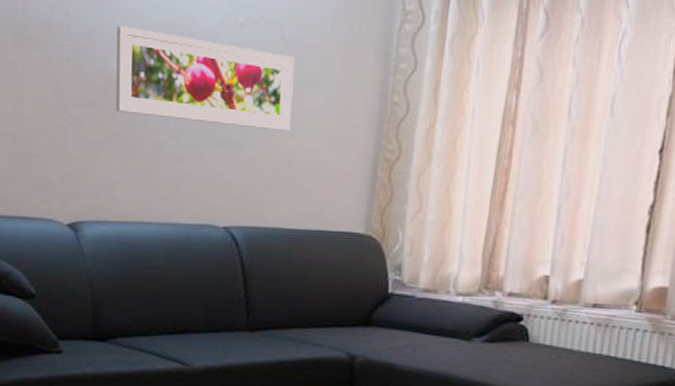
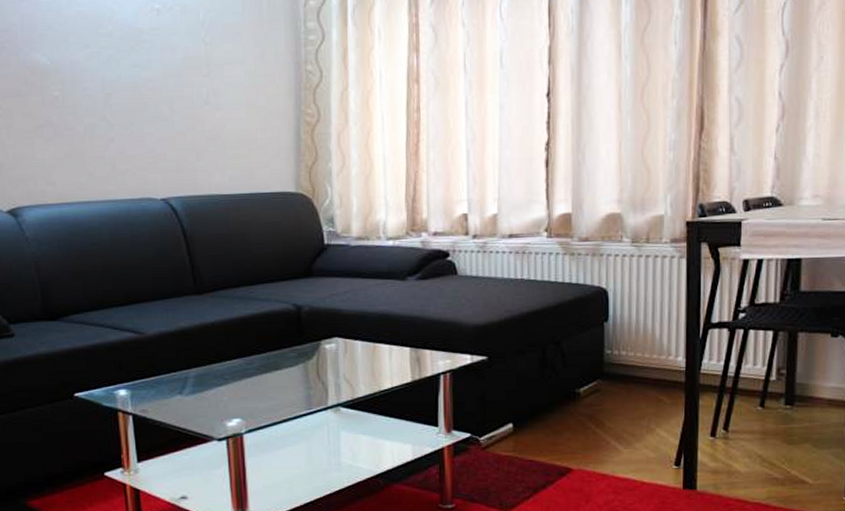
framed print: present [115,26,295,131] -> none [37,20,215,105]

